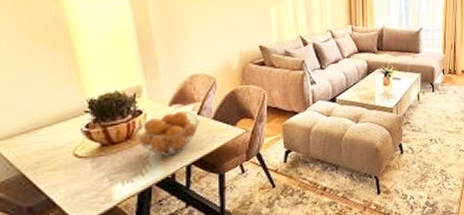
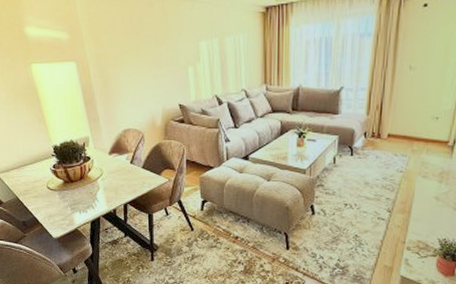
fruit basket: present [136,111,199,157] -> none [86,159,132,195]

